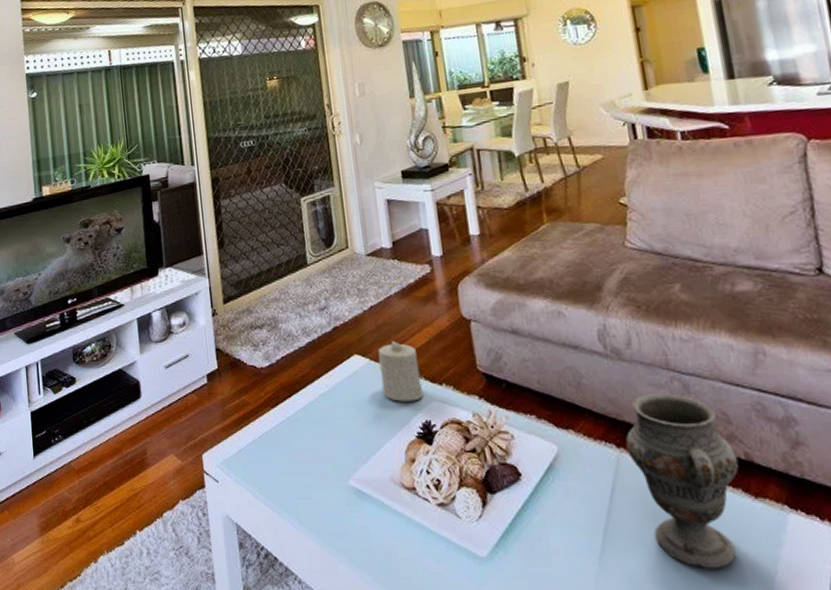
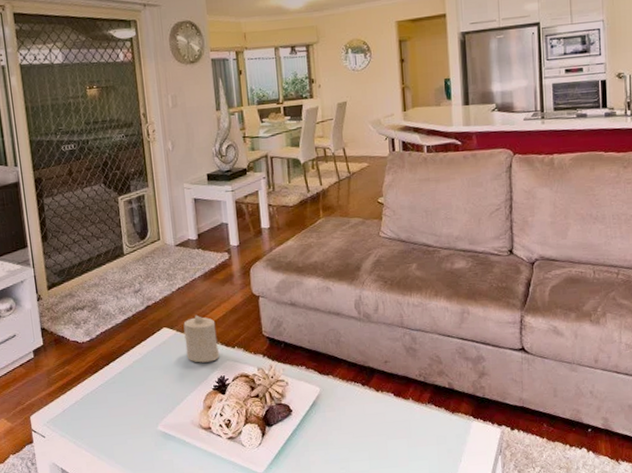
decorative vase: present [625,393,739,569] -> none [369,344,443,464]

